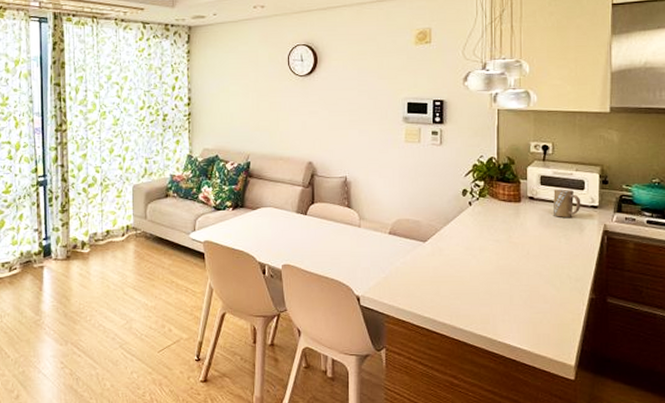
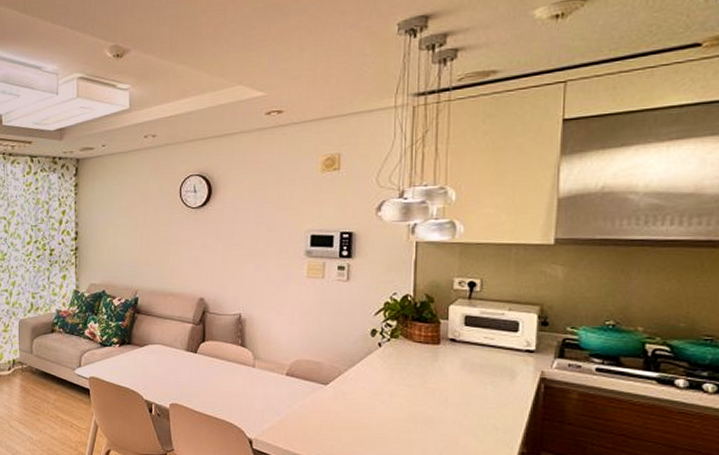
mug: present [552,189,581,217] -> none [478,330,514,362]

